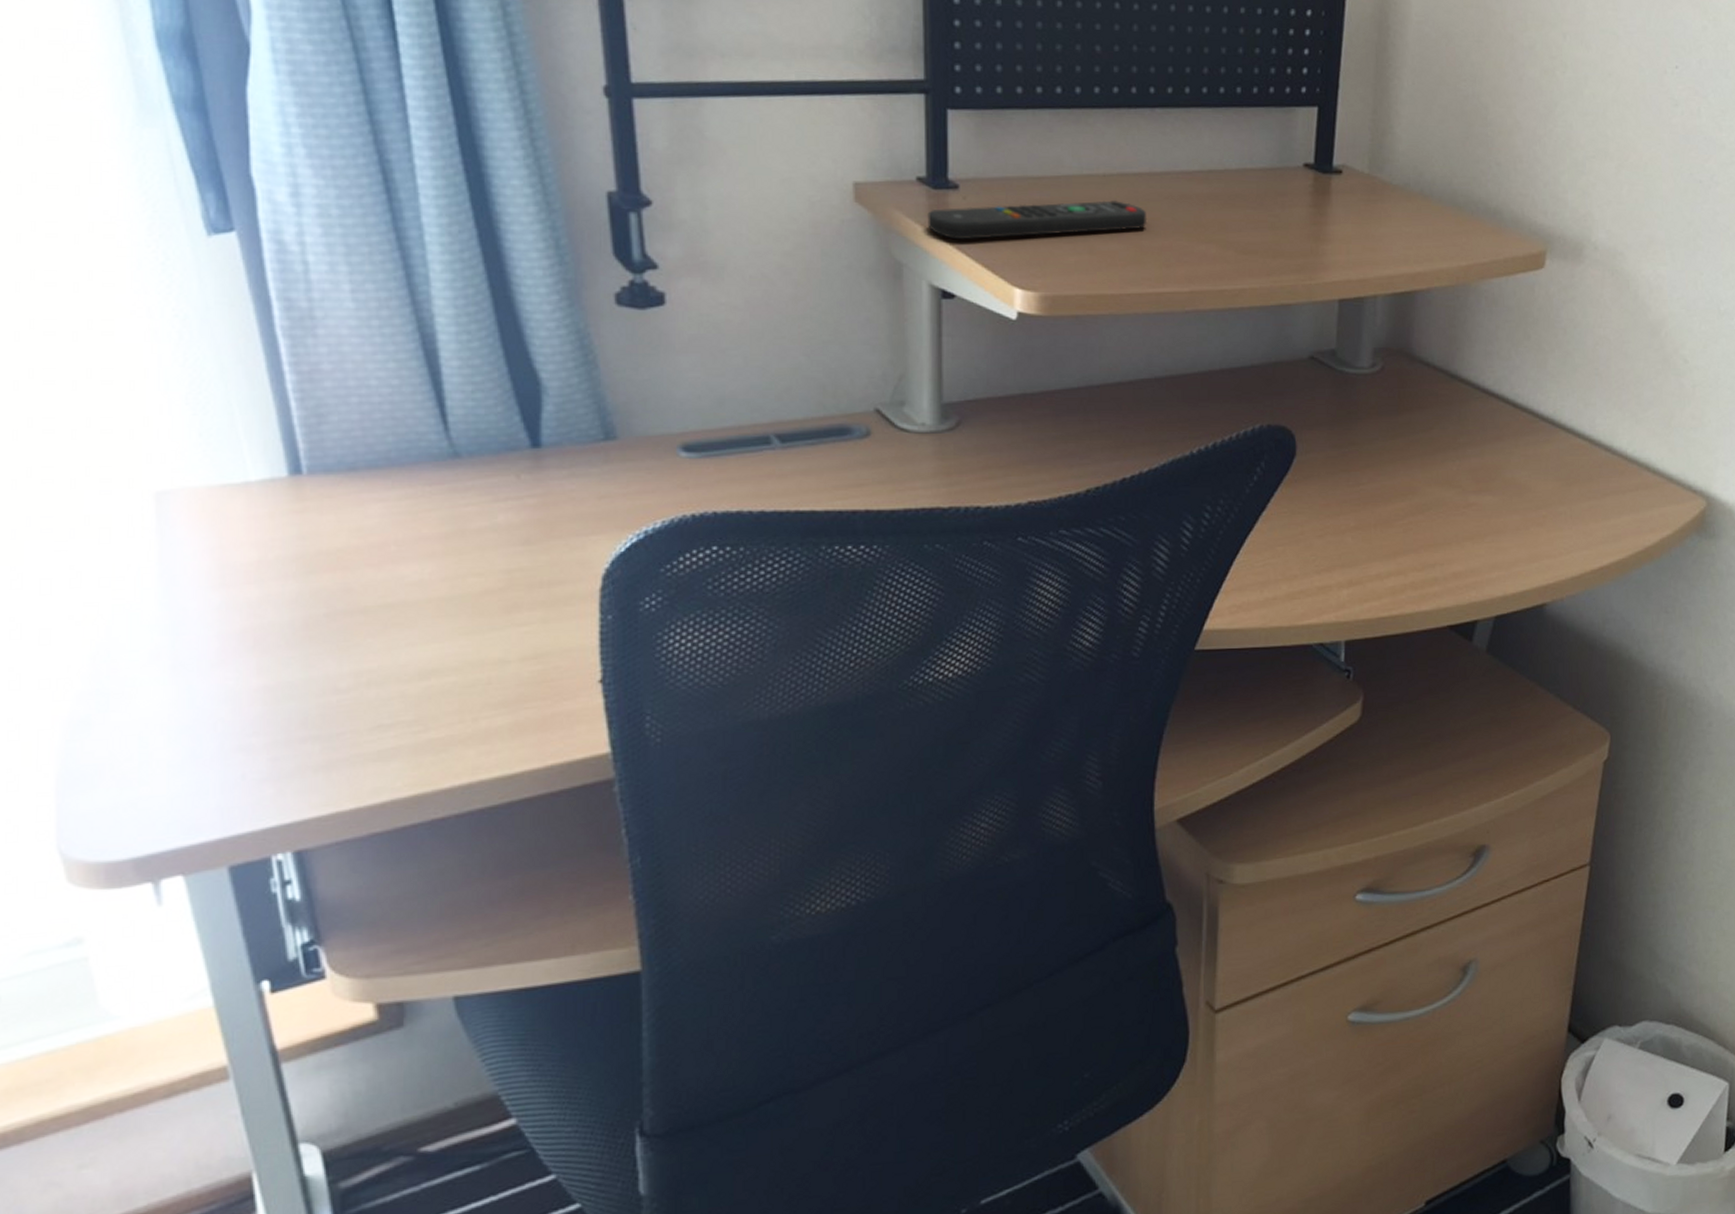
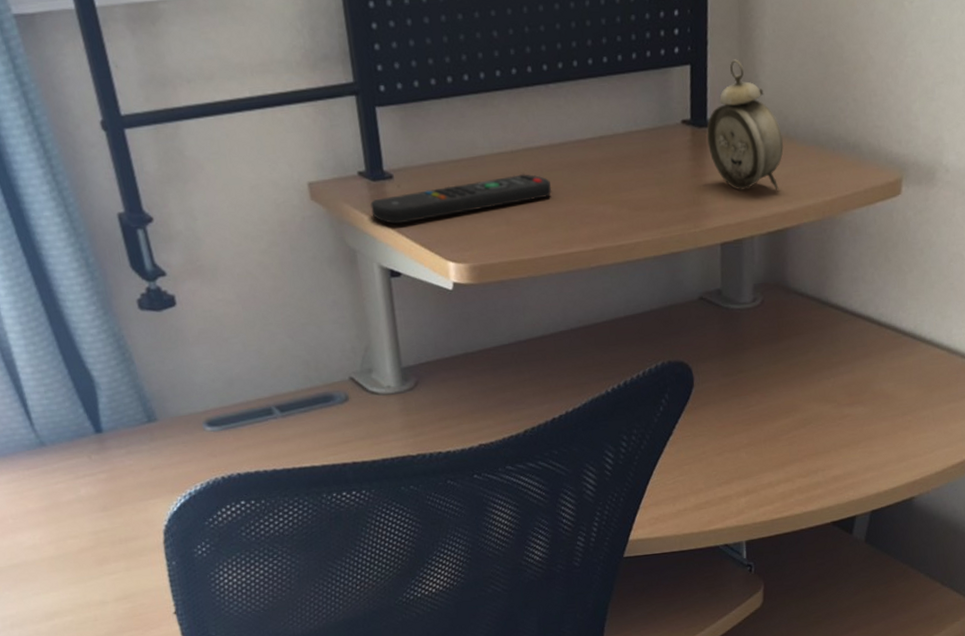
alarm clock: none [1331,107,1416,248] -> present [706,59,784,190]

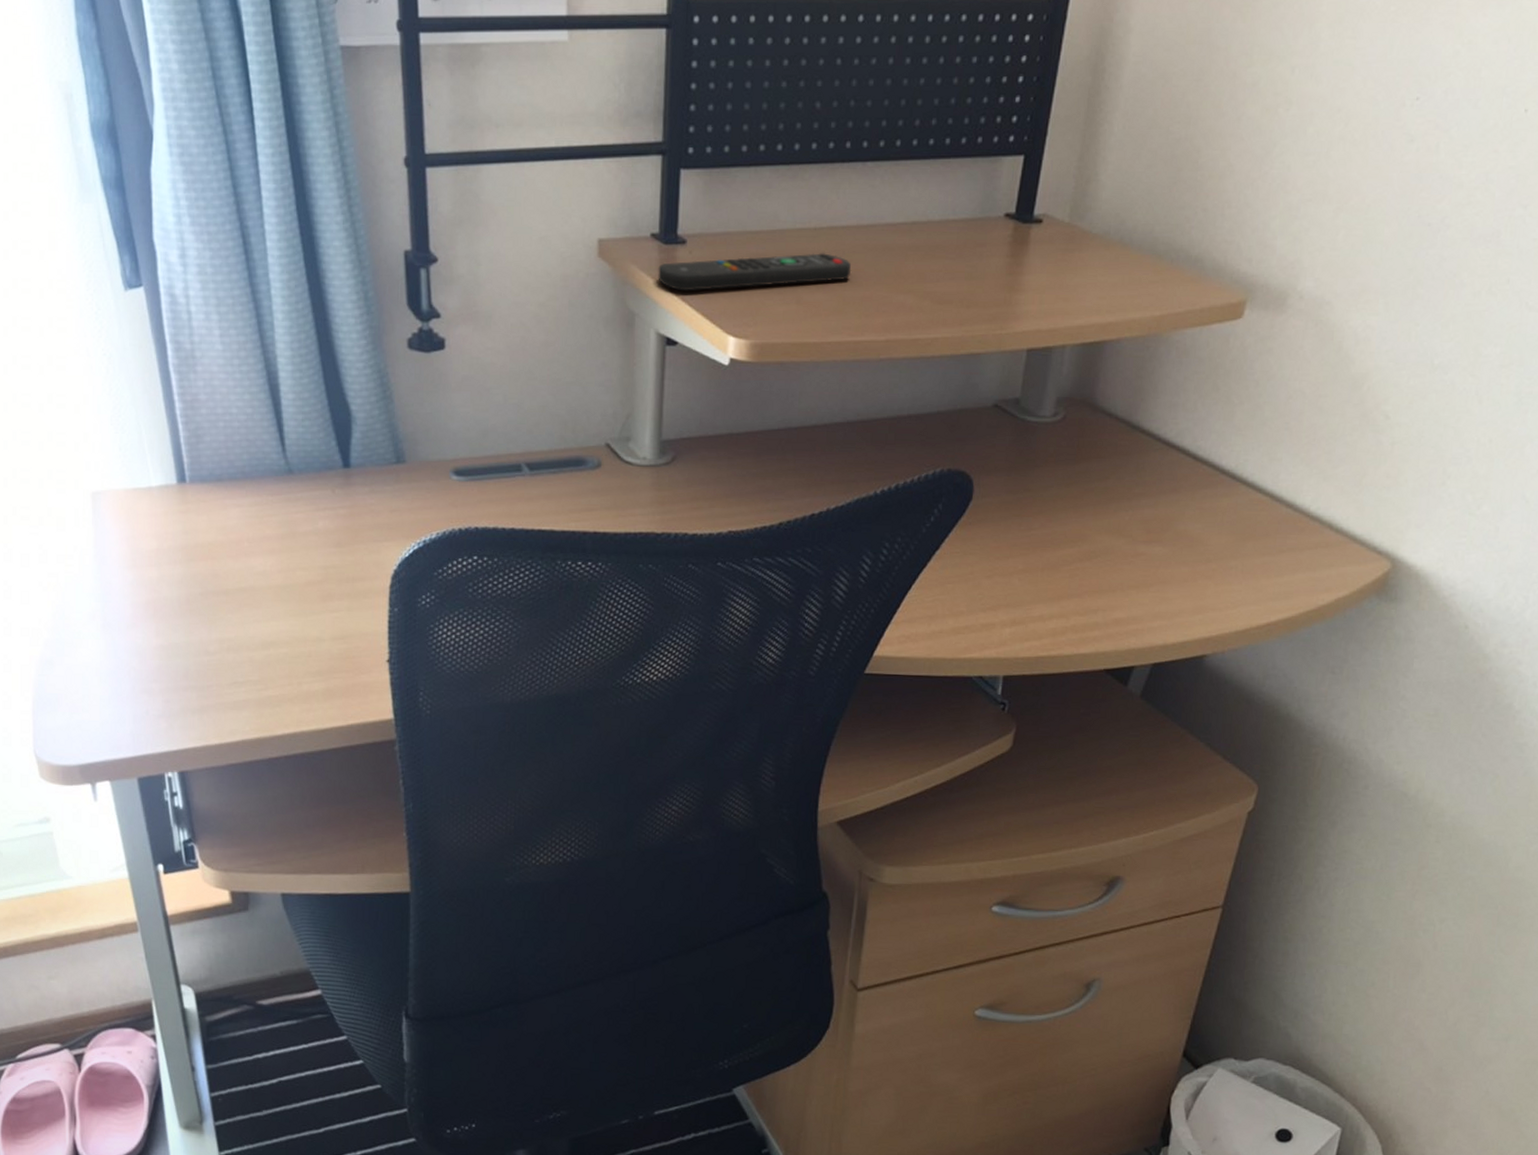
alarm clock: present [706,59,784,190] -> none [1030,154,1116,298]

